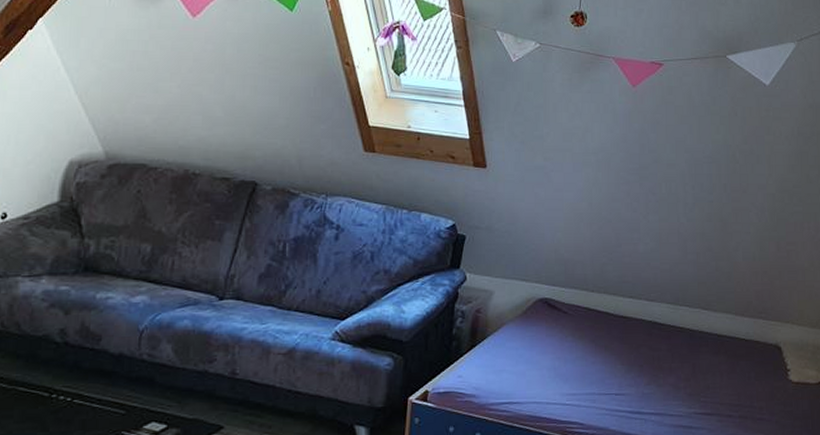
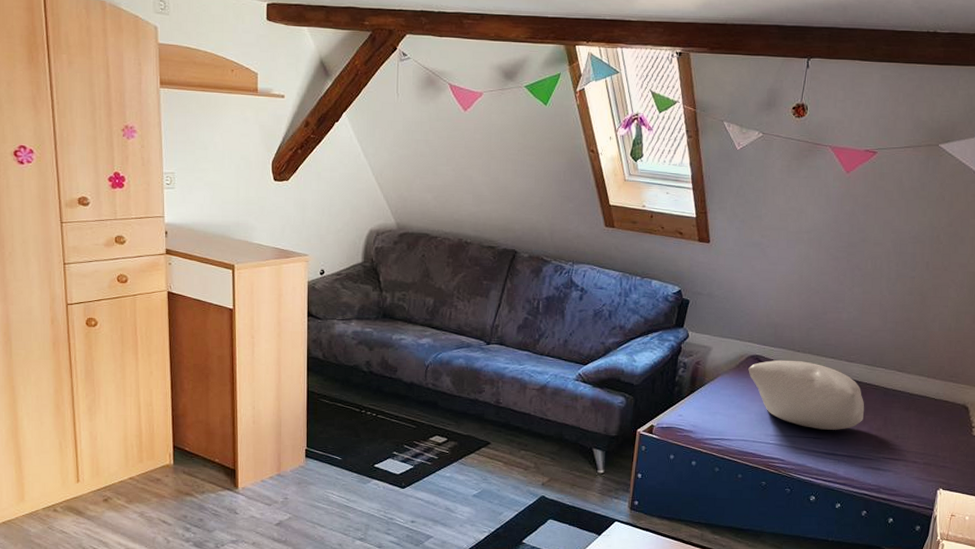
pillow: none [537,302,670,384] -> present [748,359,865,430]

